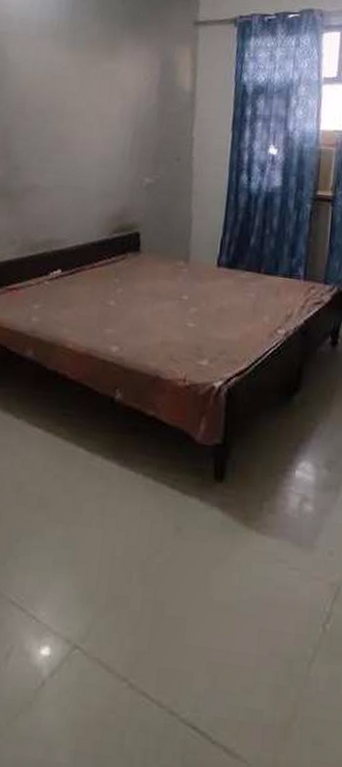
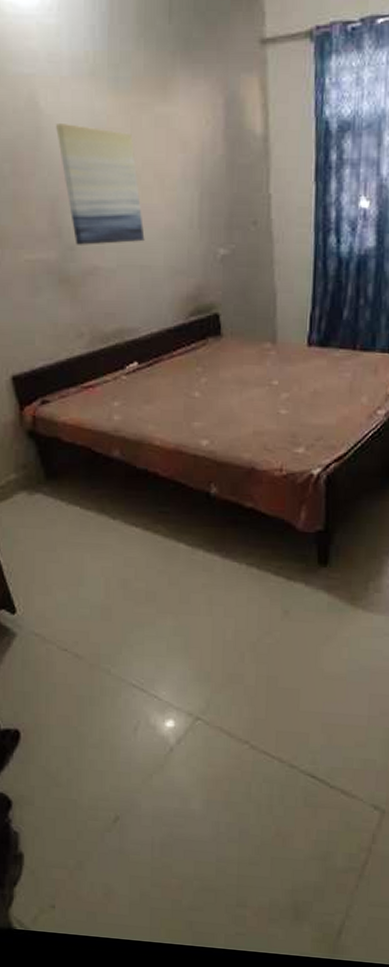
wall art: none [18,70,82,168] -> present [56,124,145,245]

